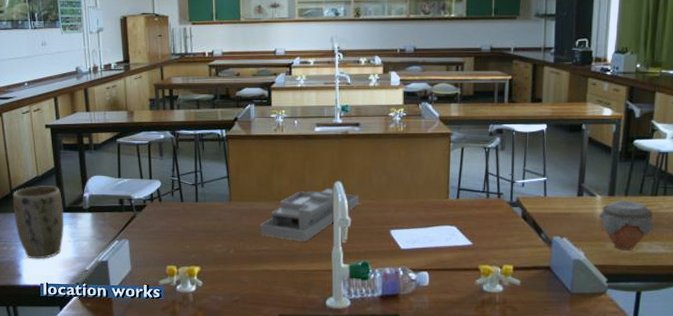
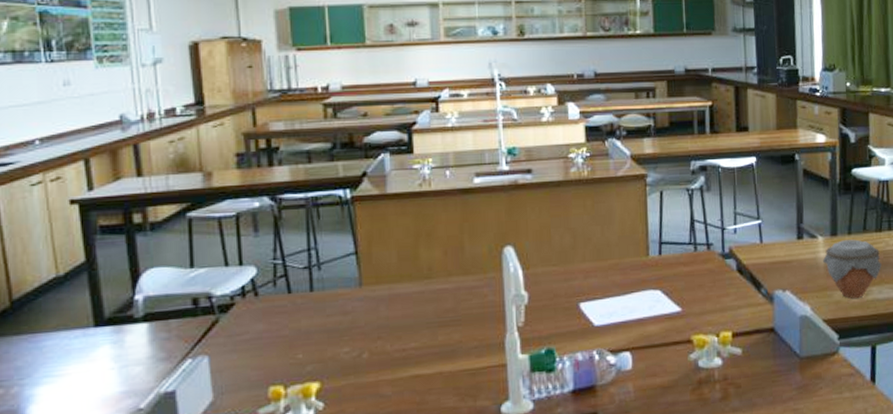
plant pot: present [12,186,65,260] -> none [13,289,104,403]
desk organizer: present [260,187,359,242] -> none [404,255,537,331]

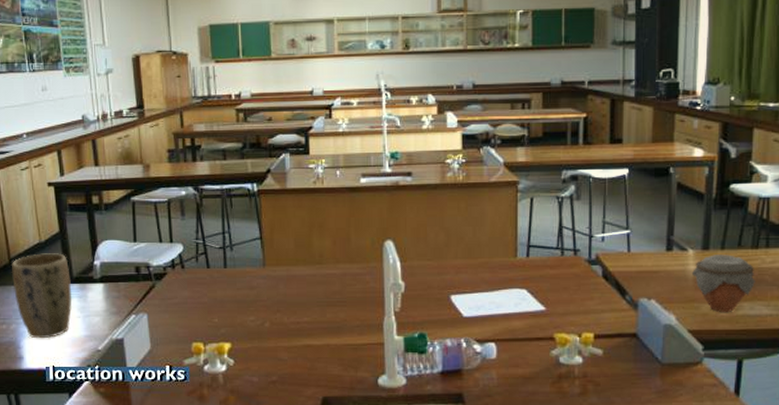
plant pot: none [13,289,104,403] -> present [11,253,73,339]

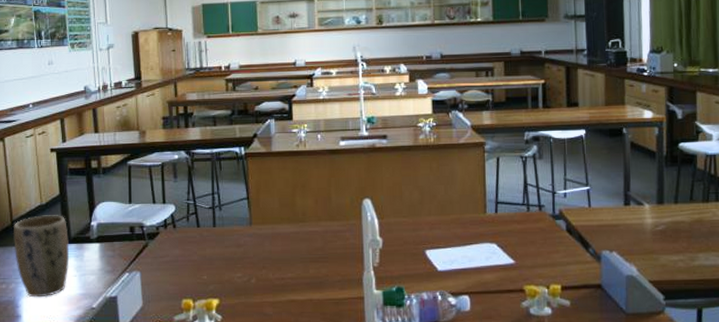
jar: present [691,255,755,312] -> none [648,208,708,263]

